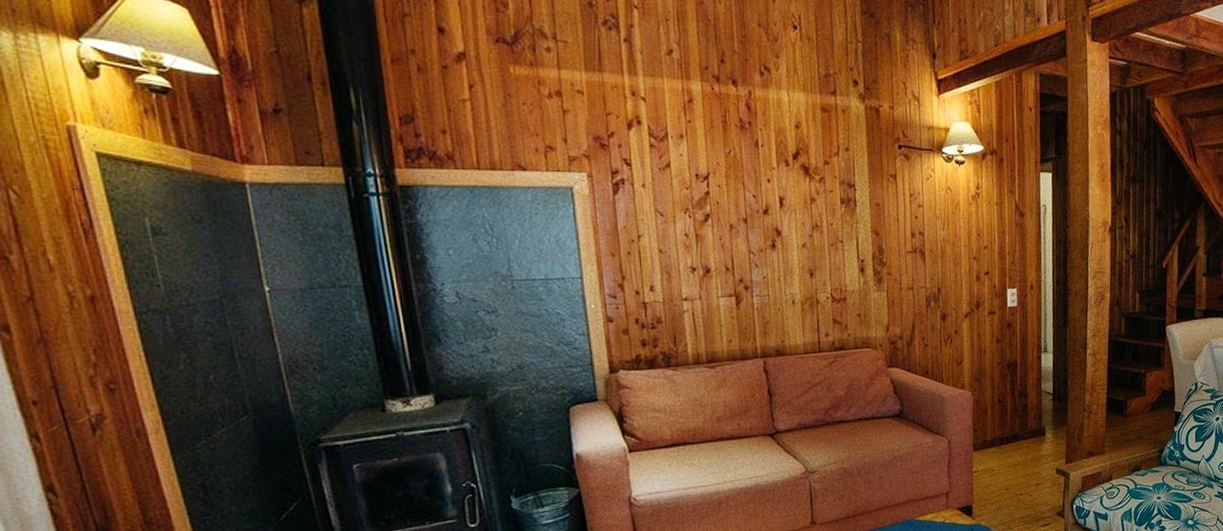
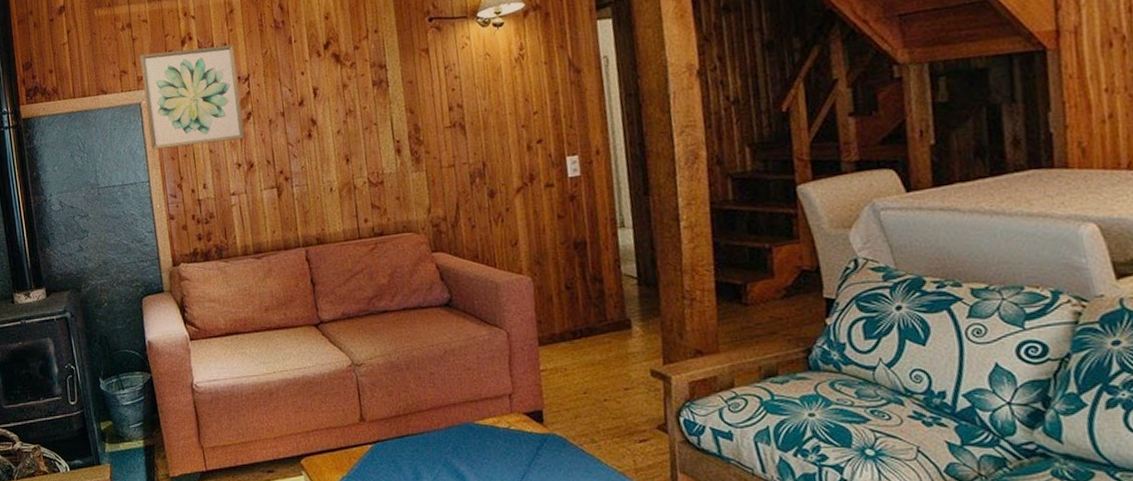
wall art: none [572,131,702,243] -> present [140,45,245,150]

